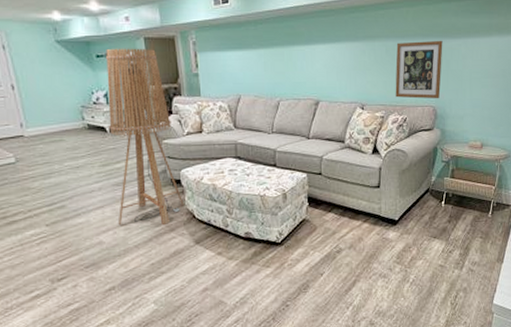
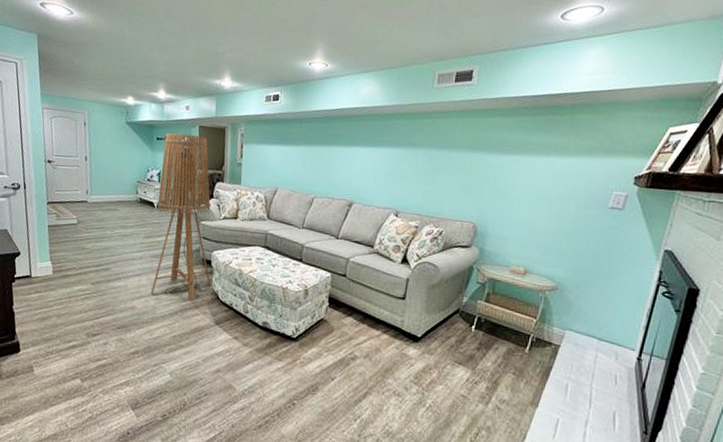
wall art: present [395,40,443,99] -> none [433,153,492,216]

